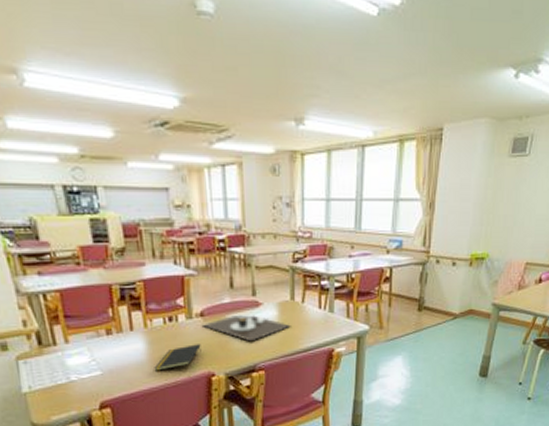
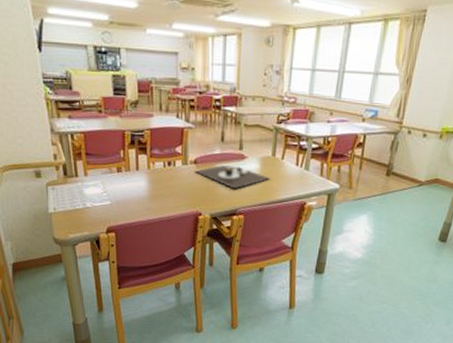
notepad: present [154,344,201,371] -> none [152,186,192,206]

